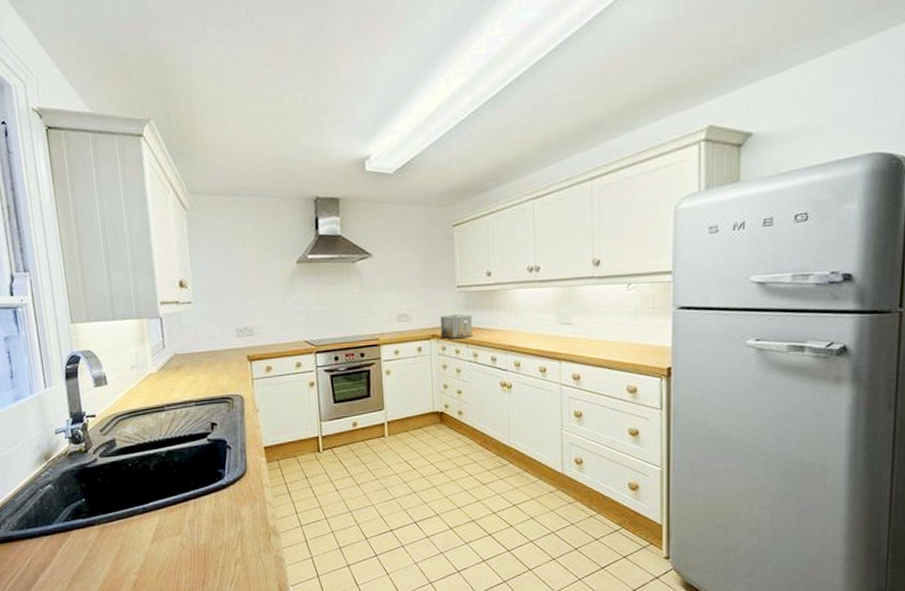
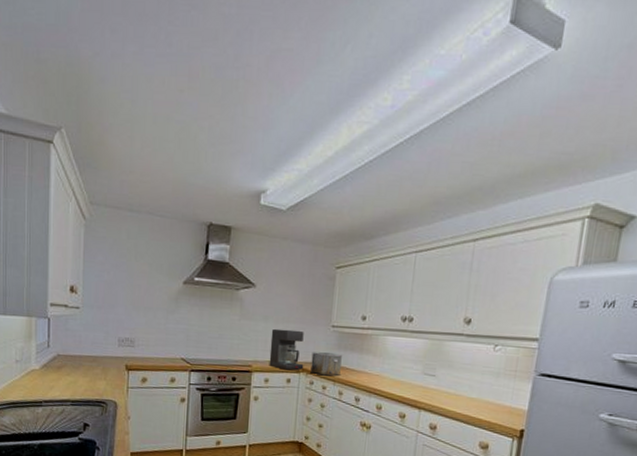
coffee maker: none [394,295,434,339] -> present [269,328,304,371]

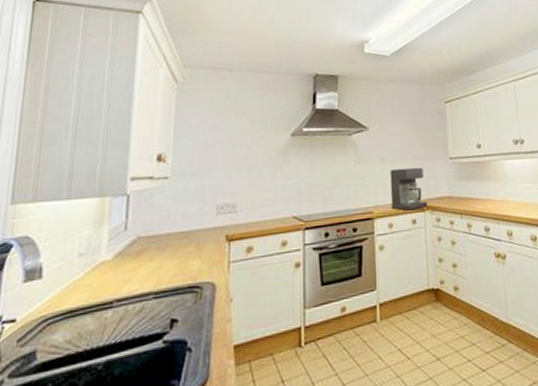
toaster: present [310,352,342,377] -> none [434,185,466,210]

